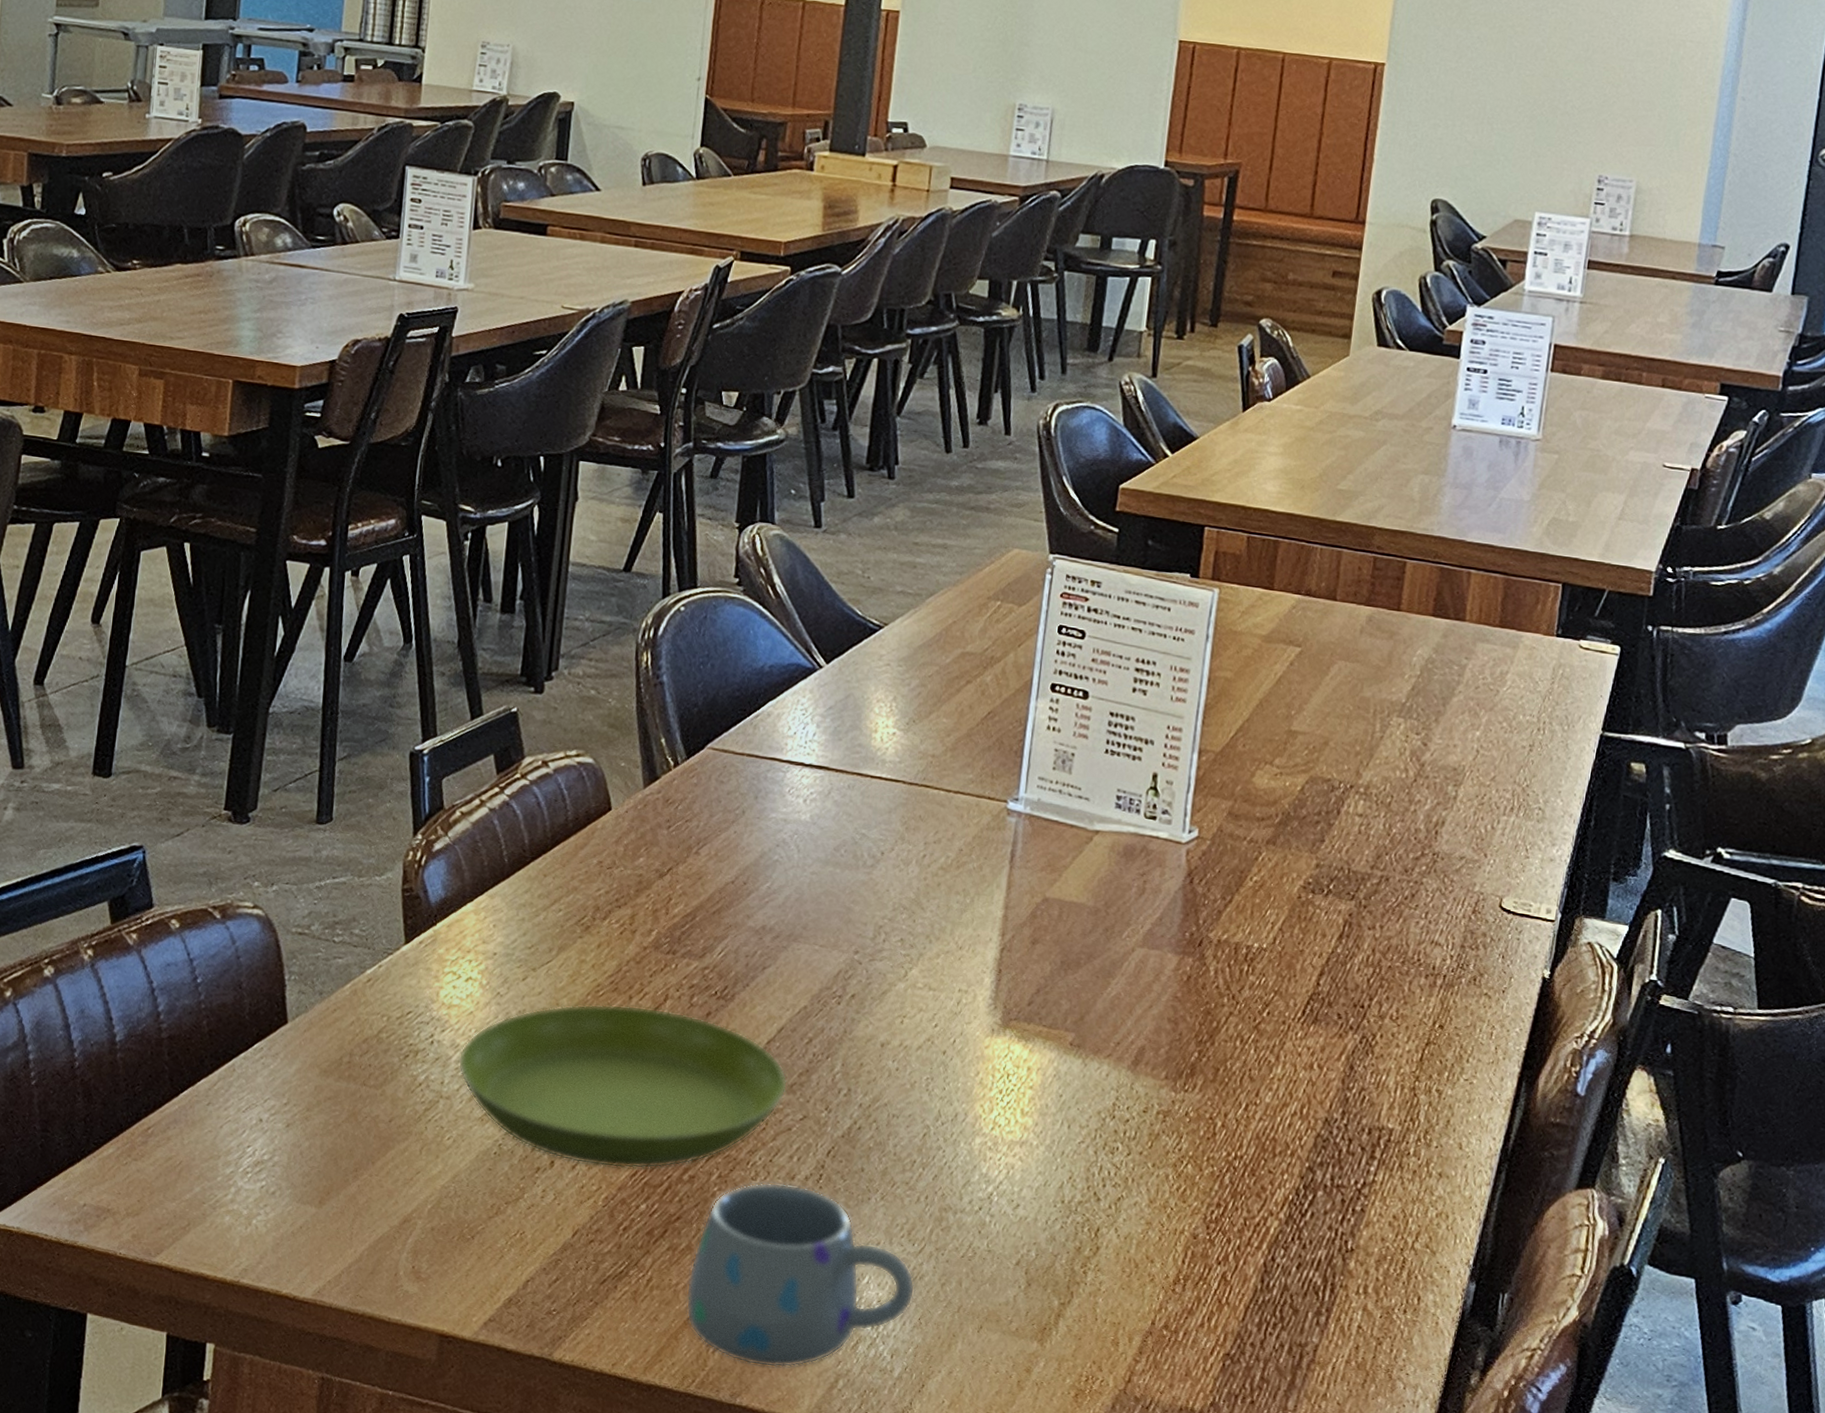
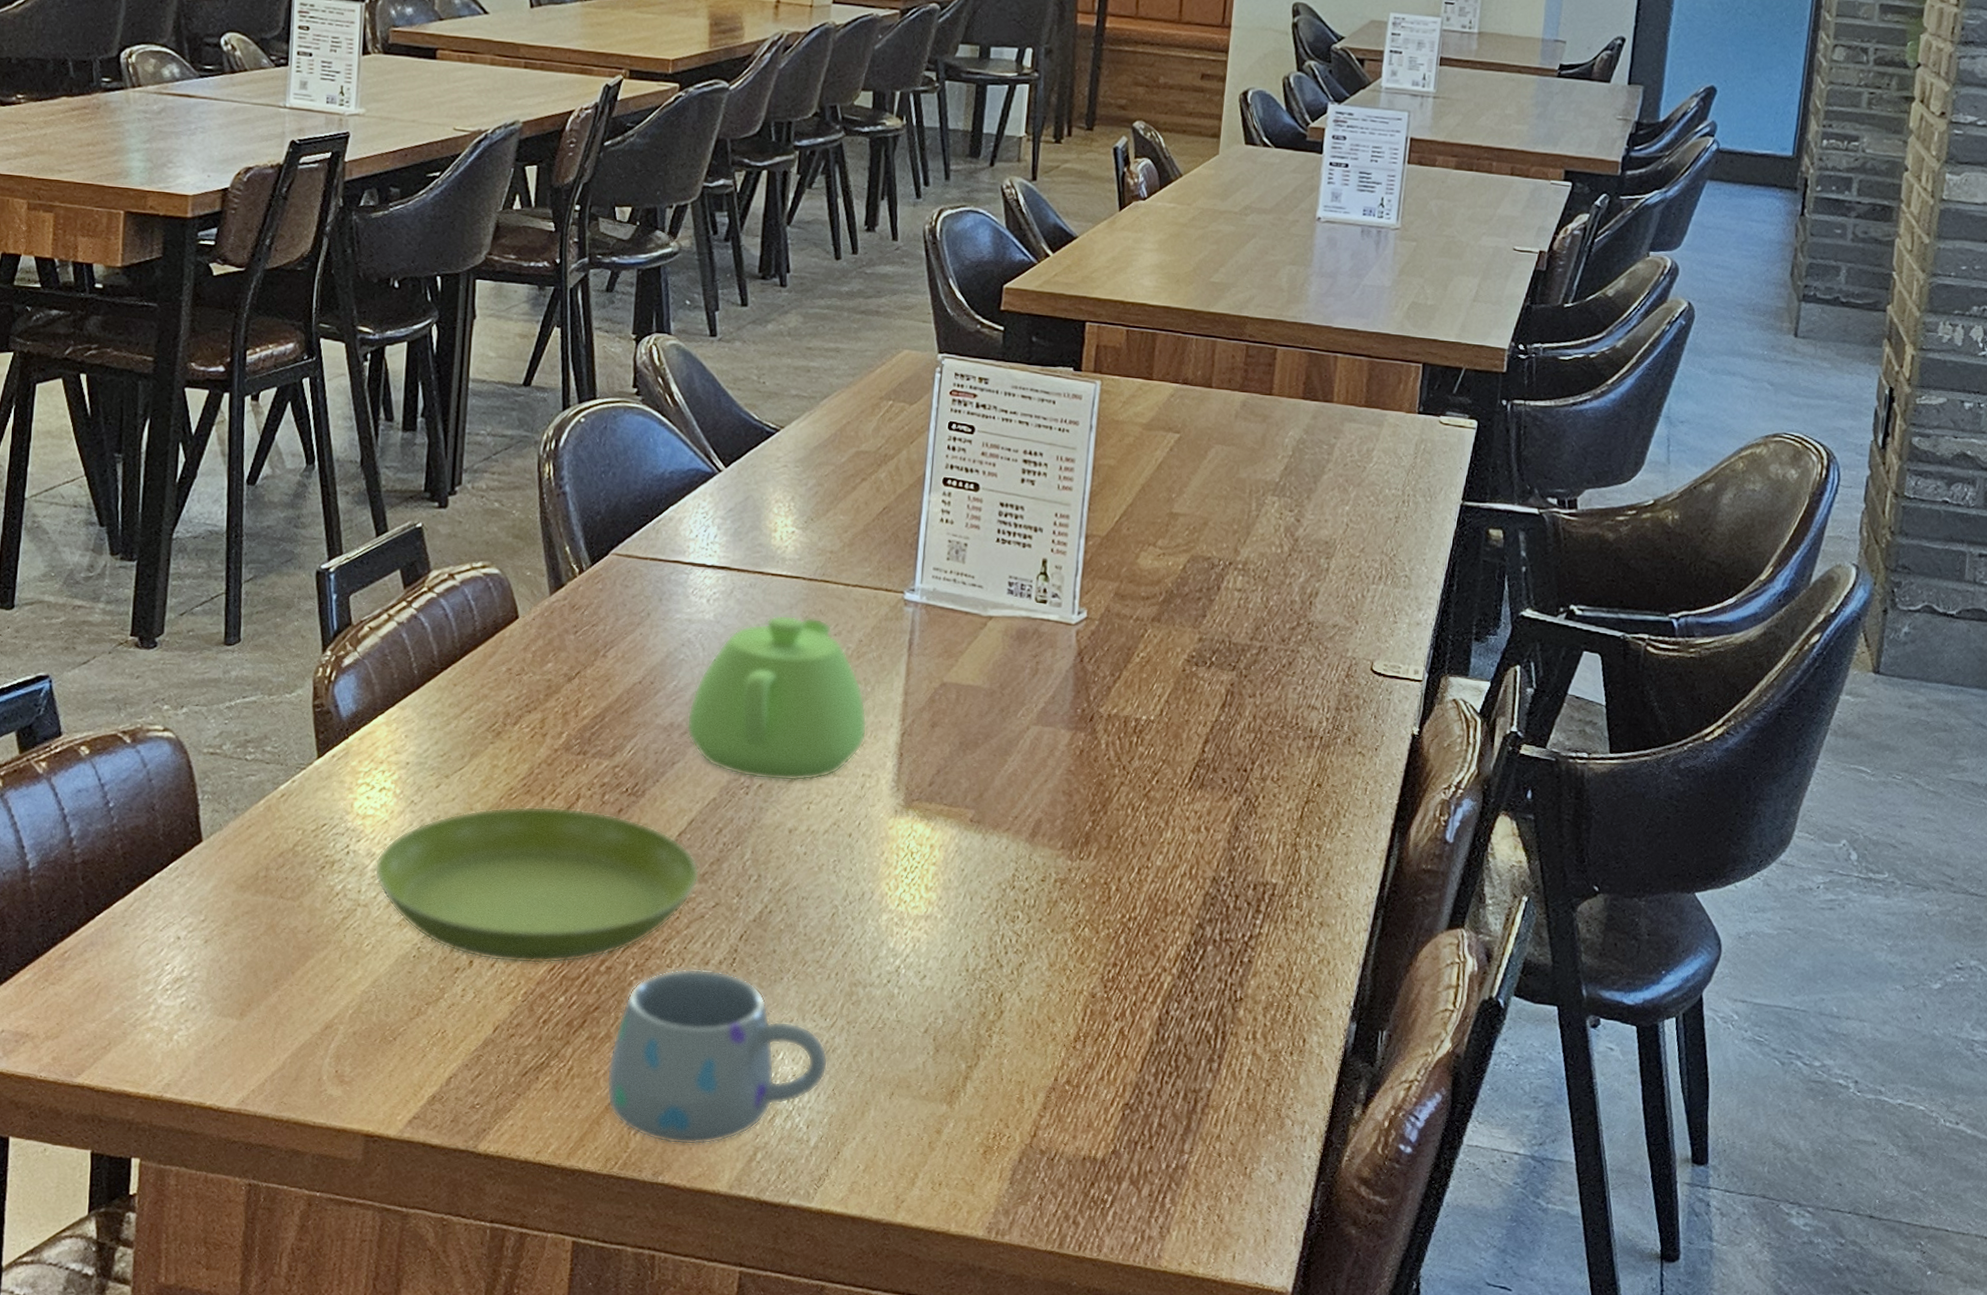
teapot: none [778,818,966,994] -> present [686,614,868,782]

